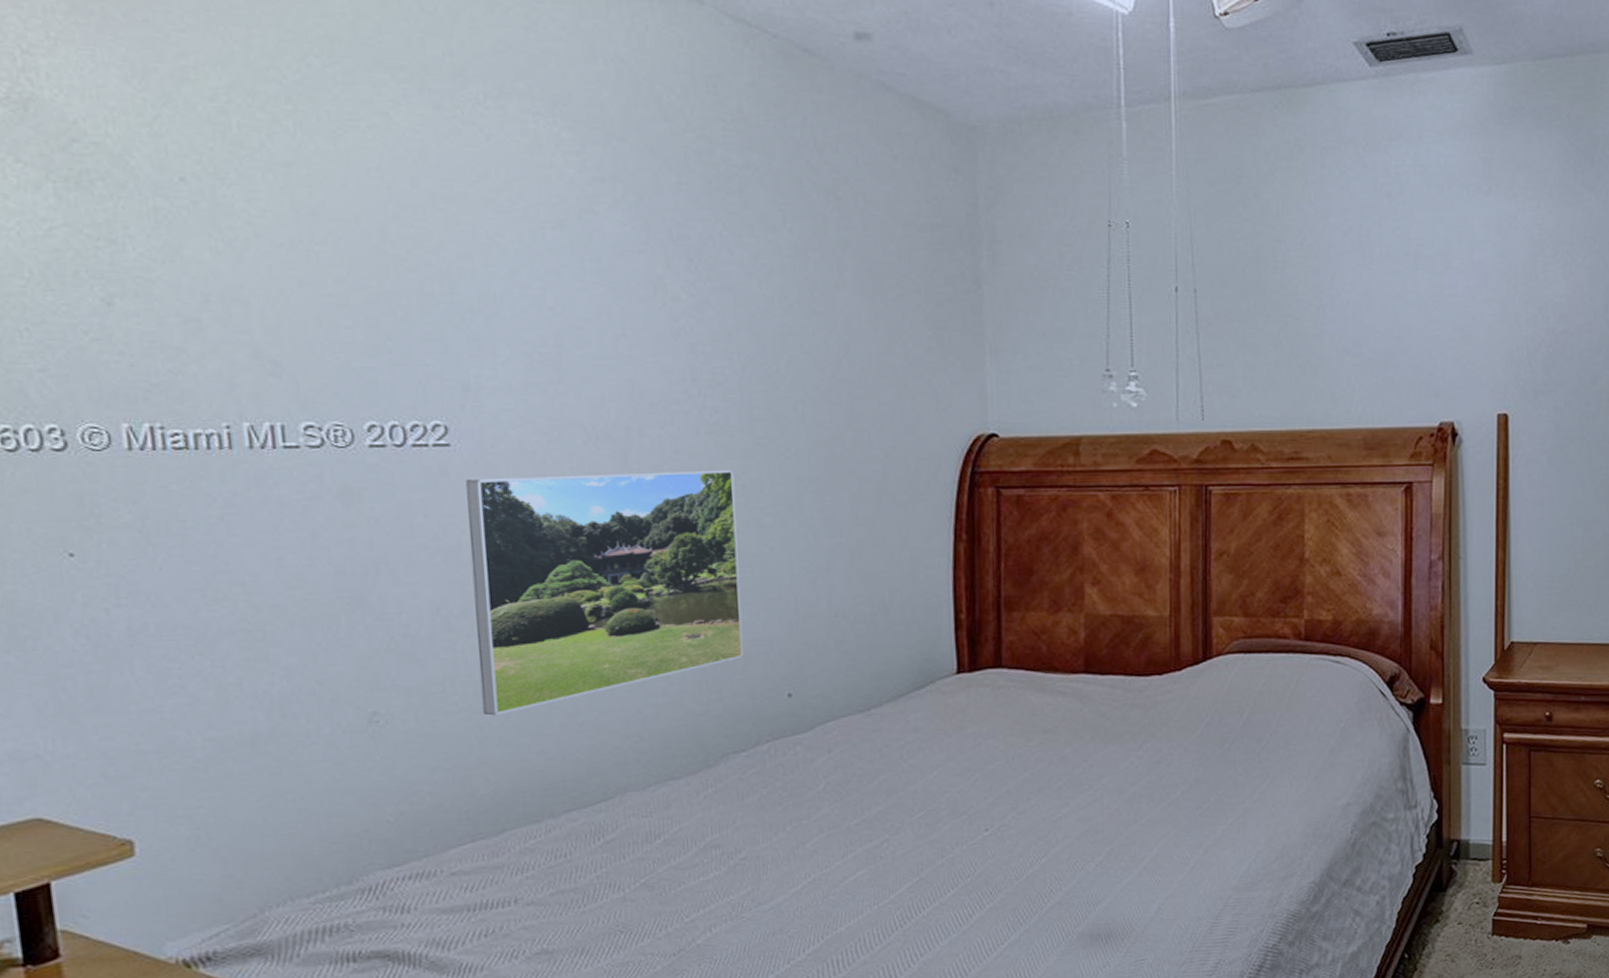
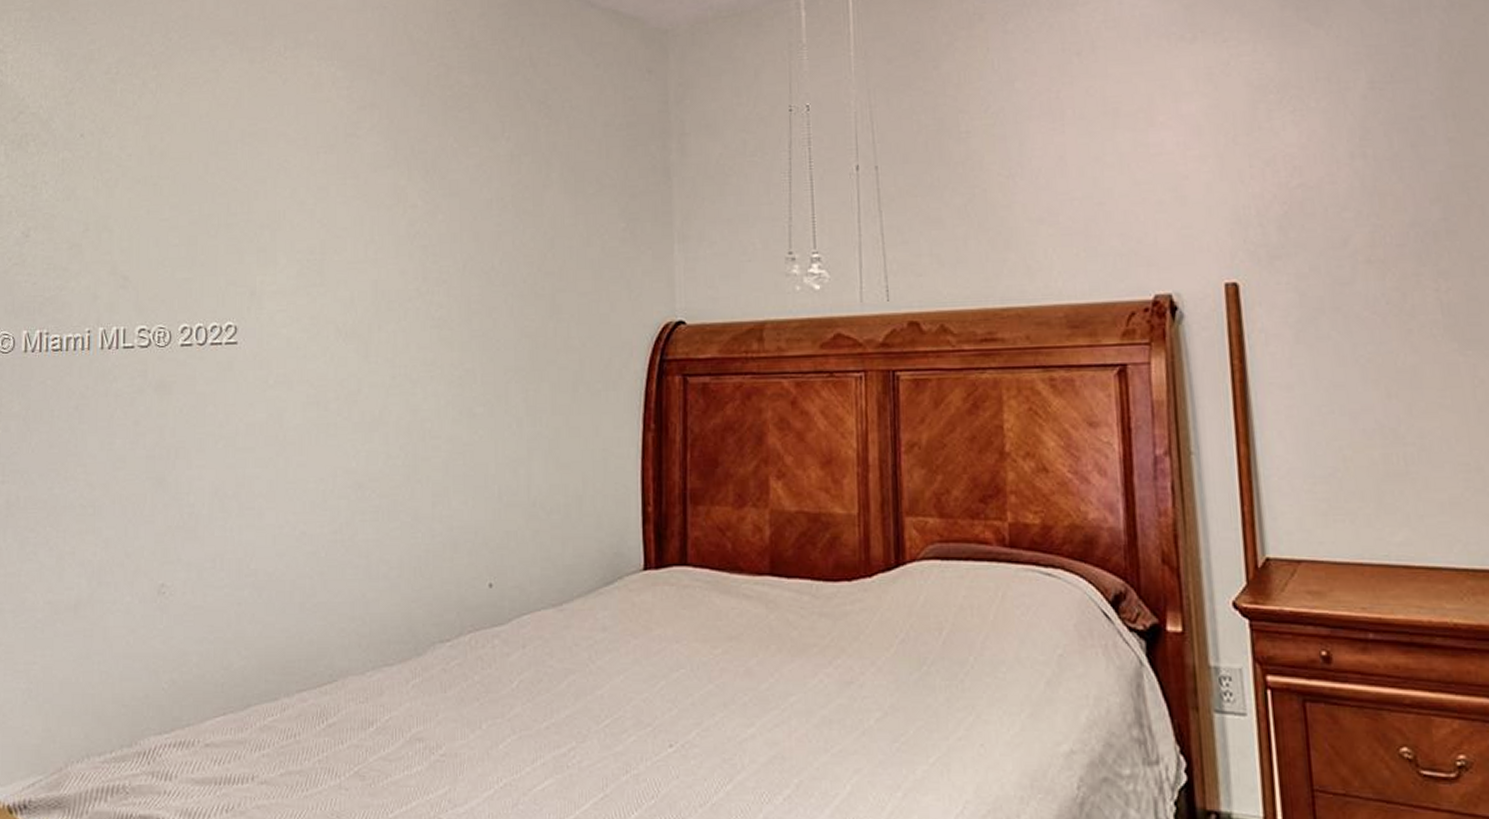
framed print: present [466,469,744,716] -> none [242,361,453,593]

